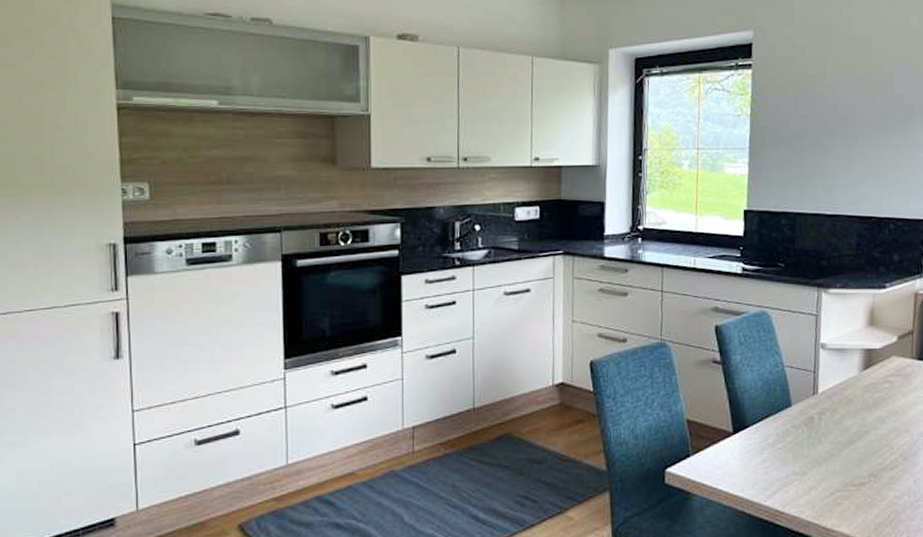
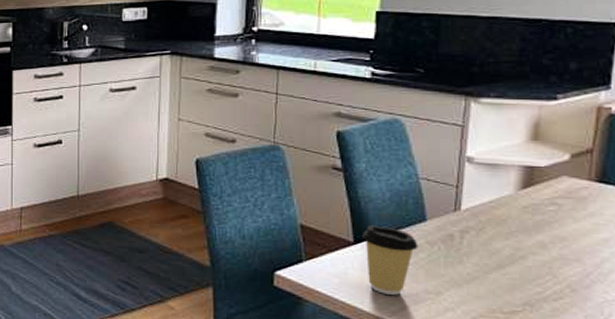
coffee cup: none [739,414,786,480] -> present [361,225,419,295]

